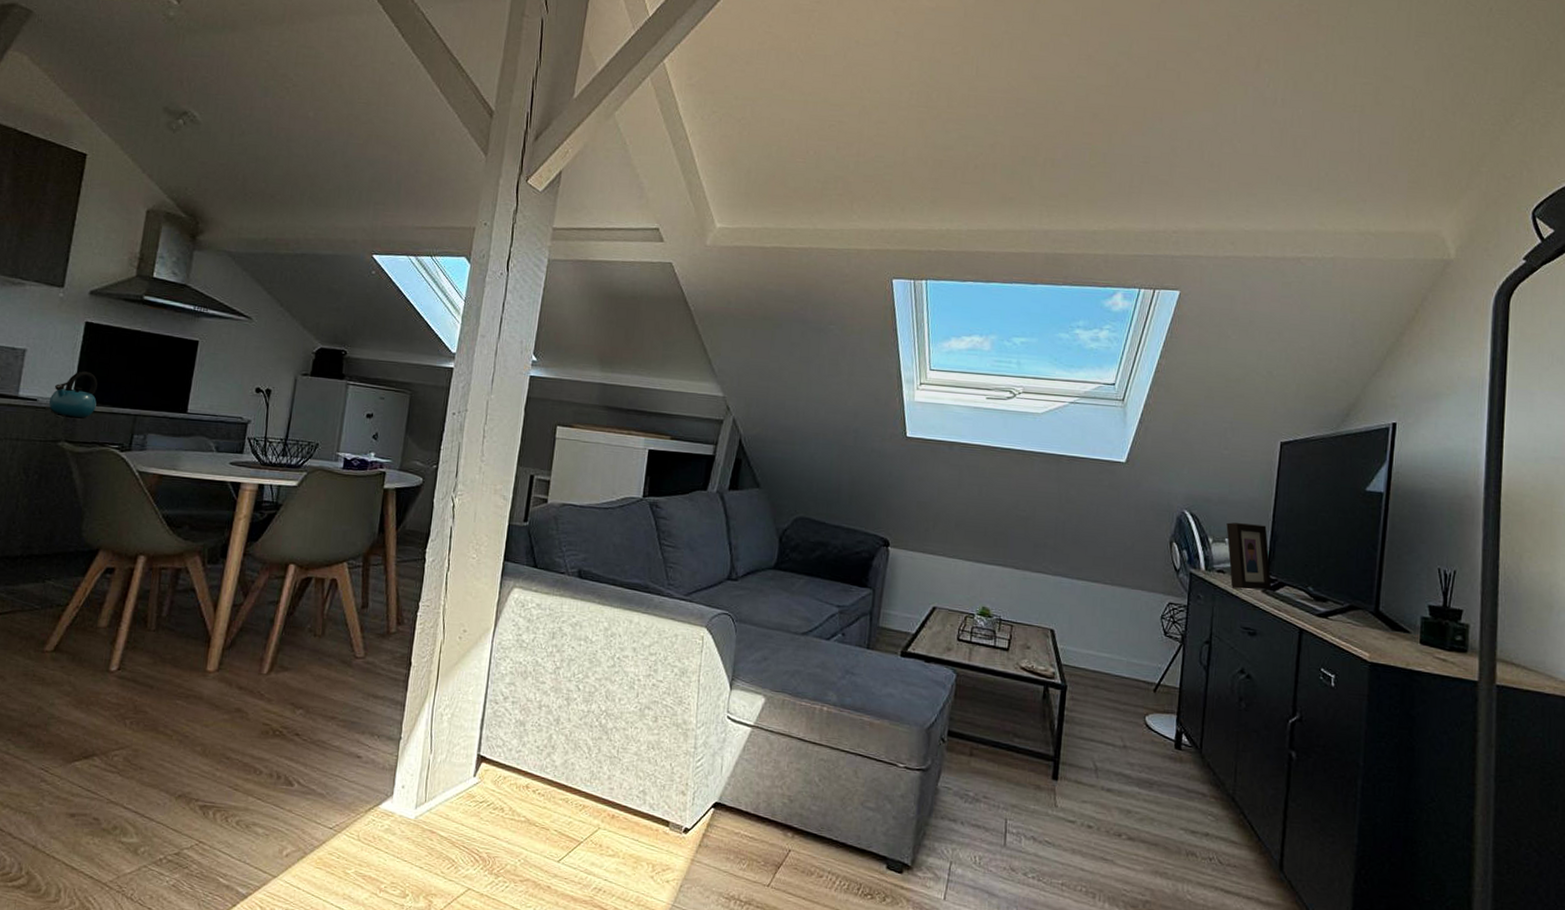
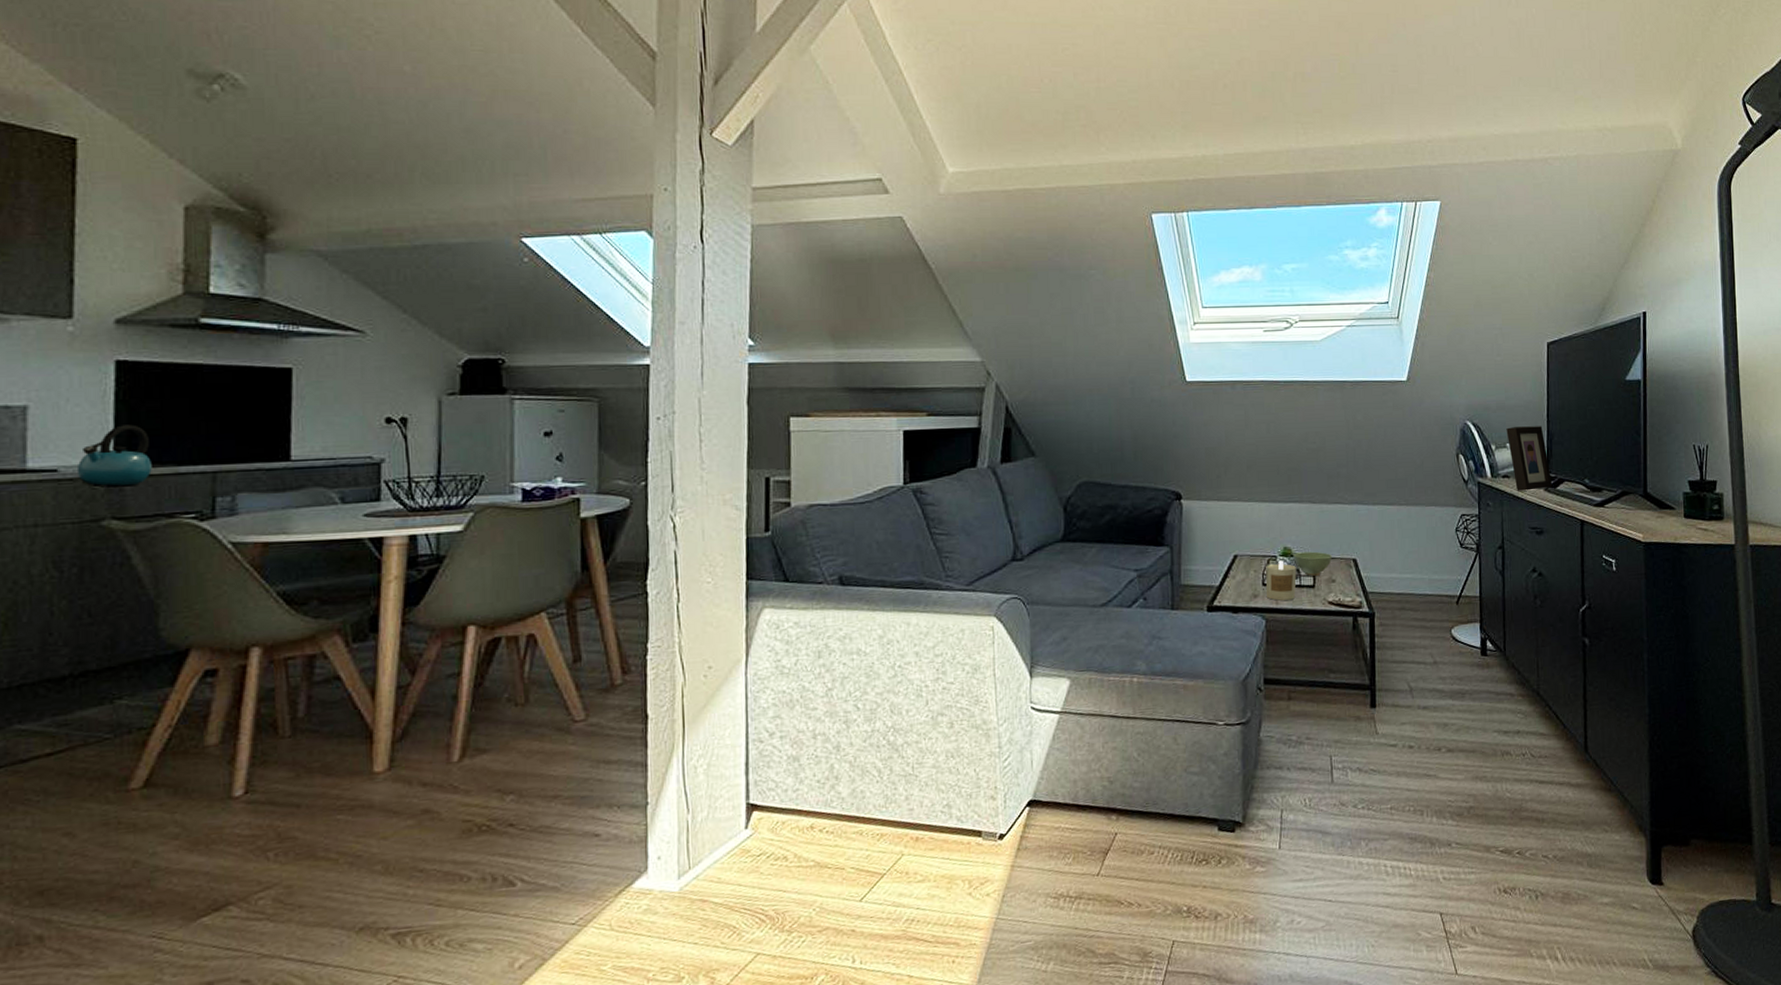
candle: none [959,619,992,659] -> present [1265,560,1297,601]
bowl: none [991,614,1031,640] -> present [1293,551,1333,576]

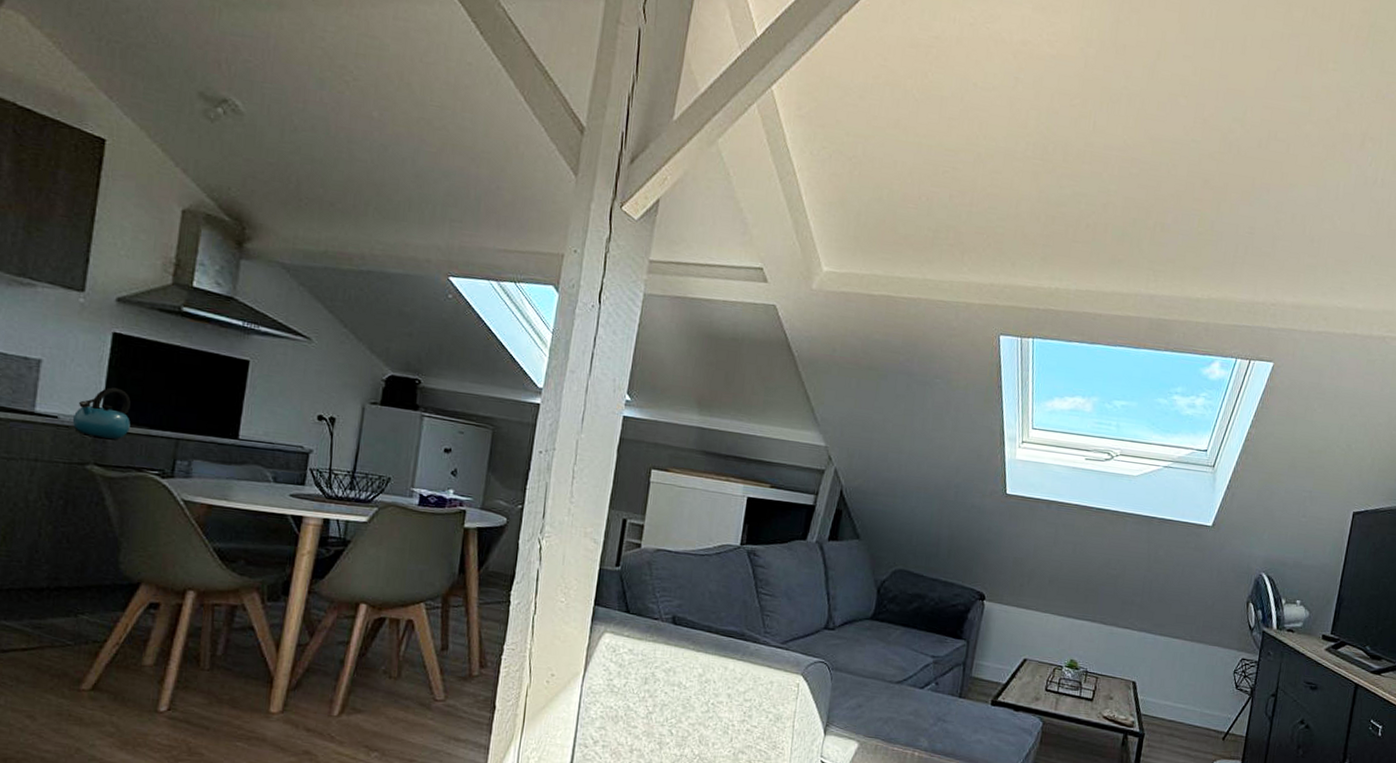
candle: present [1265,560,1297,601] -> none [1047,671,1079,708]
bowl: present [1293,551,1333,576] -> none [1078,666,1115,691]
picture frame: present [1506,426,1553,491] -> none [1298,585,1335,649]

